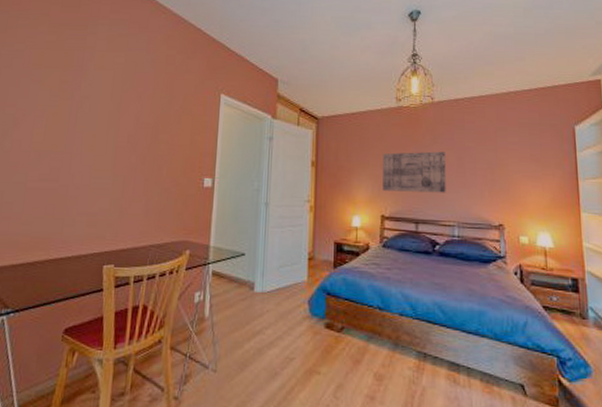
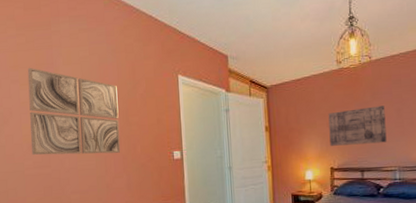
wall art: none [38,67,151,173] -> present [27,67,121,155]

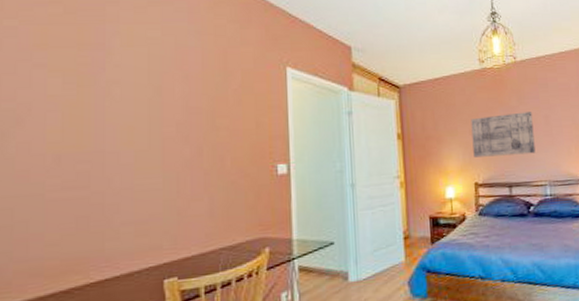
wall art: present [27,67,121,155] -> none [59,47,202,171]

